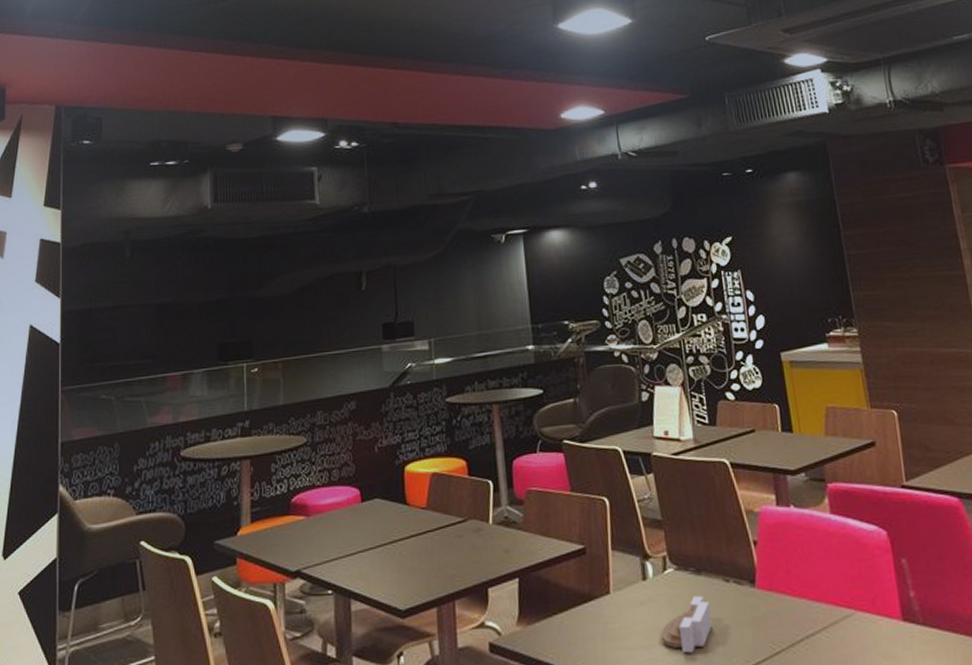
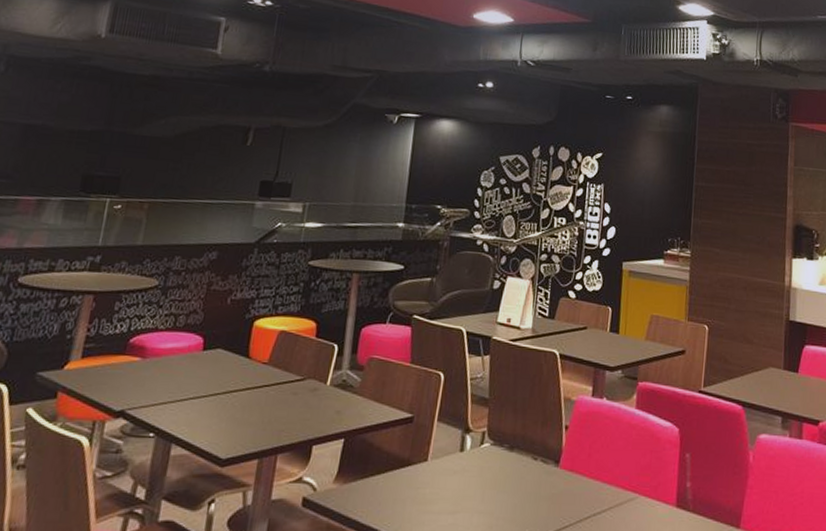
architectural model: present [661,595,713,654] -> none [467,470,516,522]

